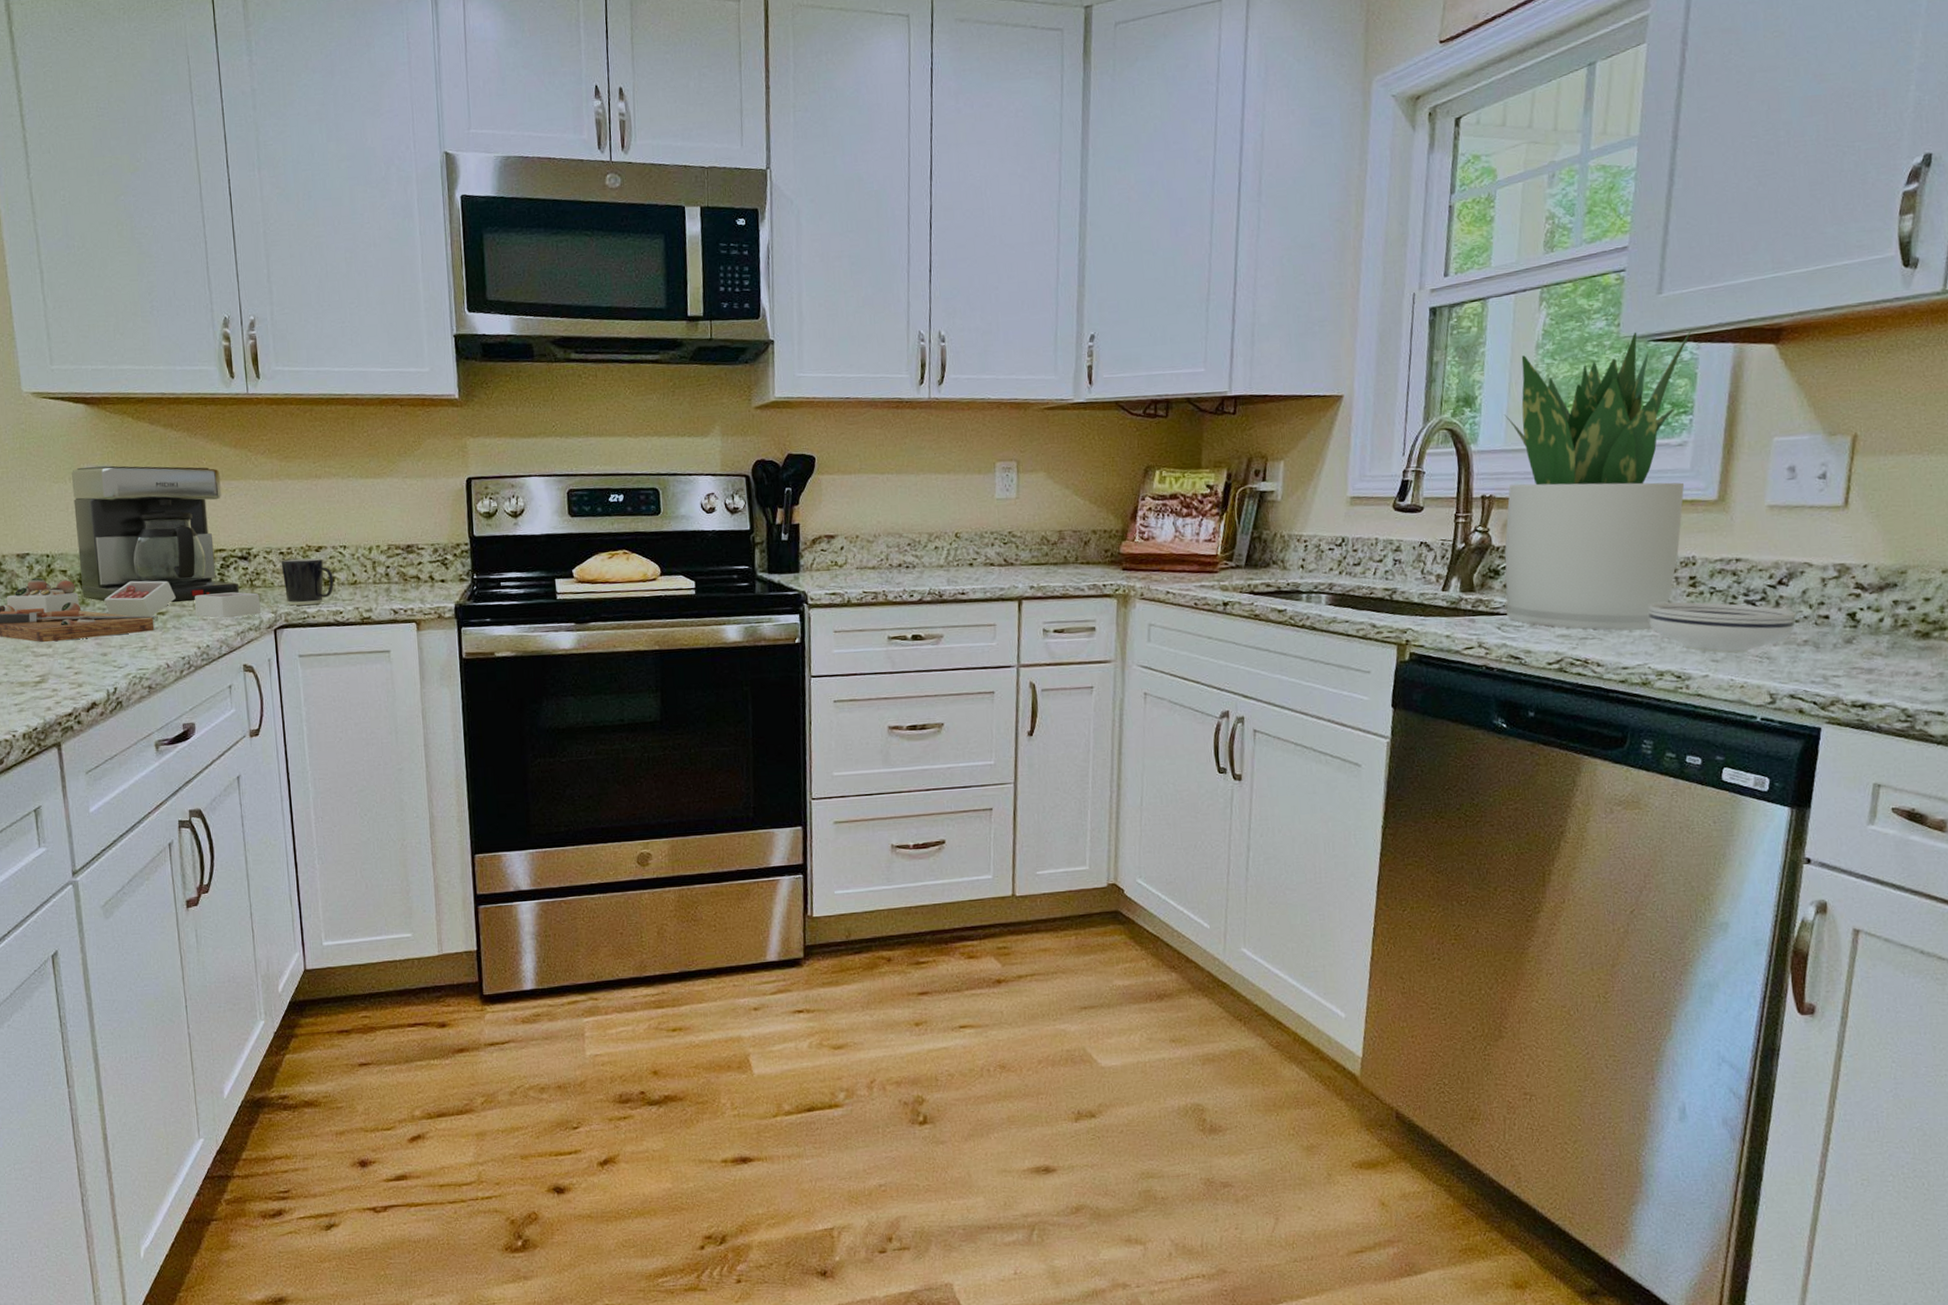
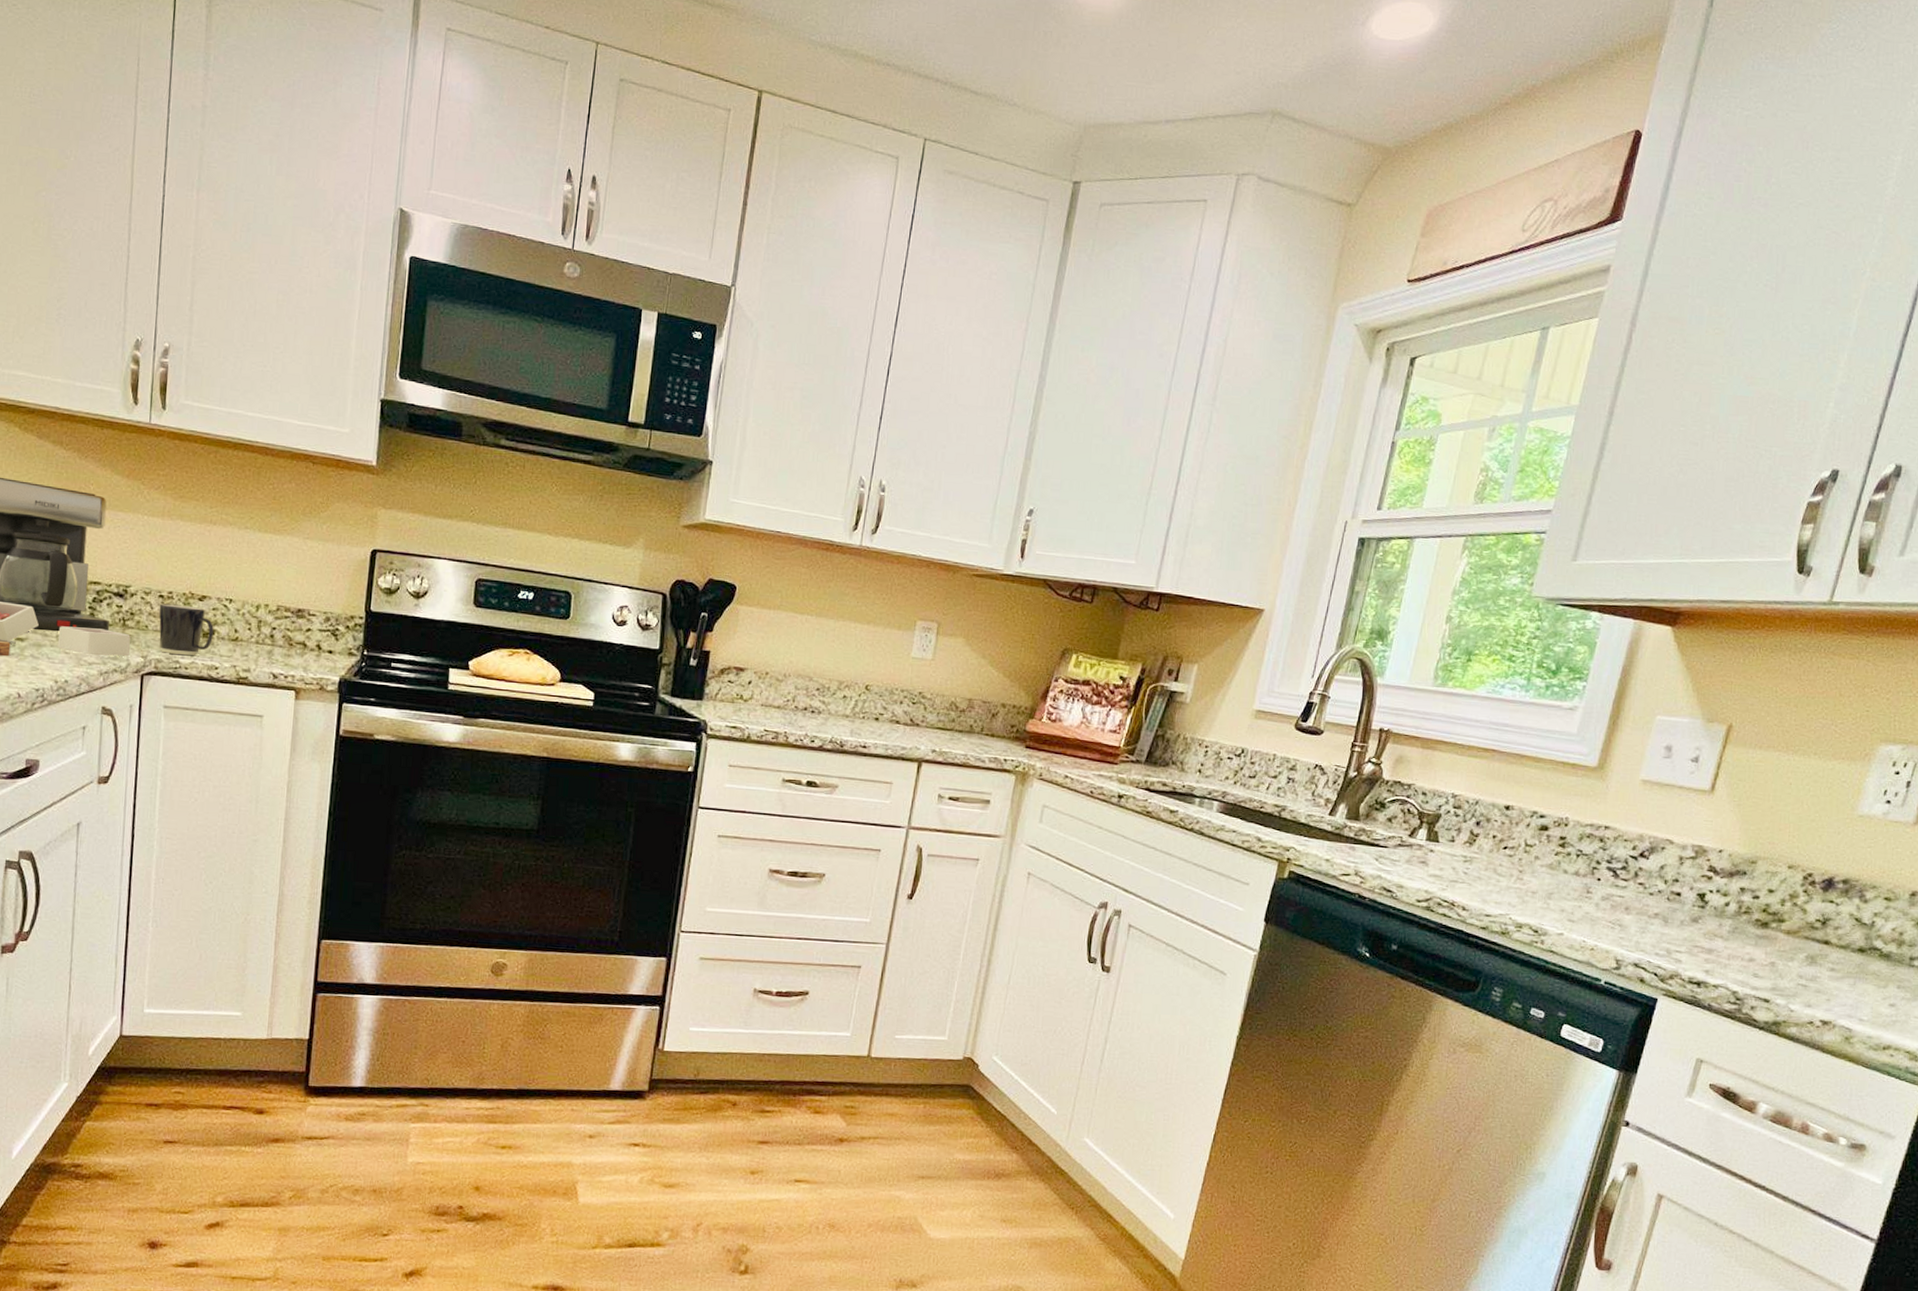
planter: present [1503,329,1693,631] -> none [1386,593,1599,882]
bowl: present [1648,602,1797,654] -> none [1517,857,1653,917]

